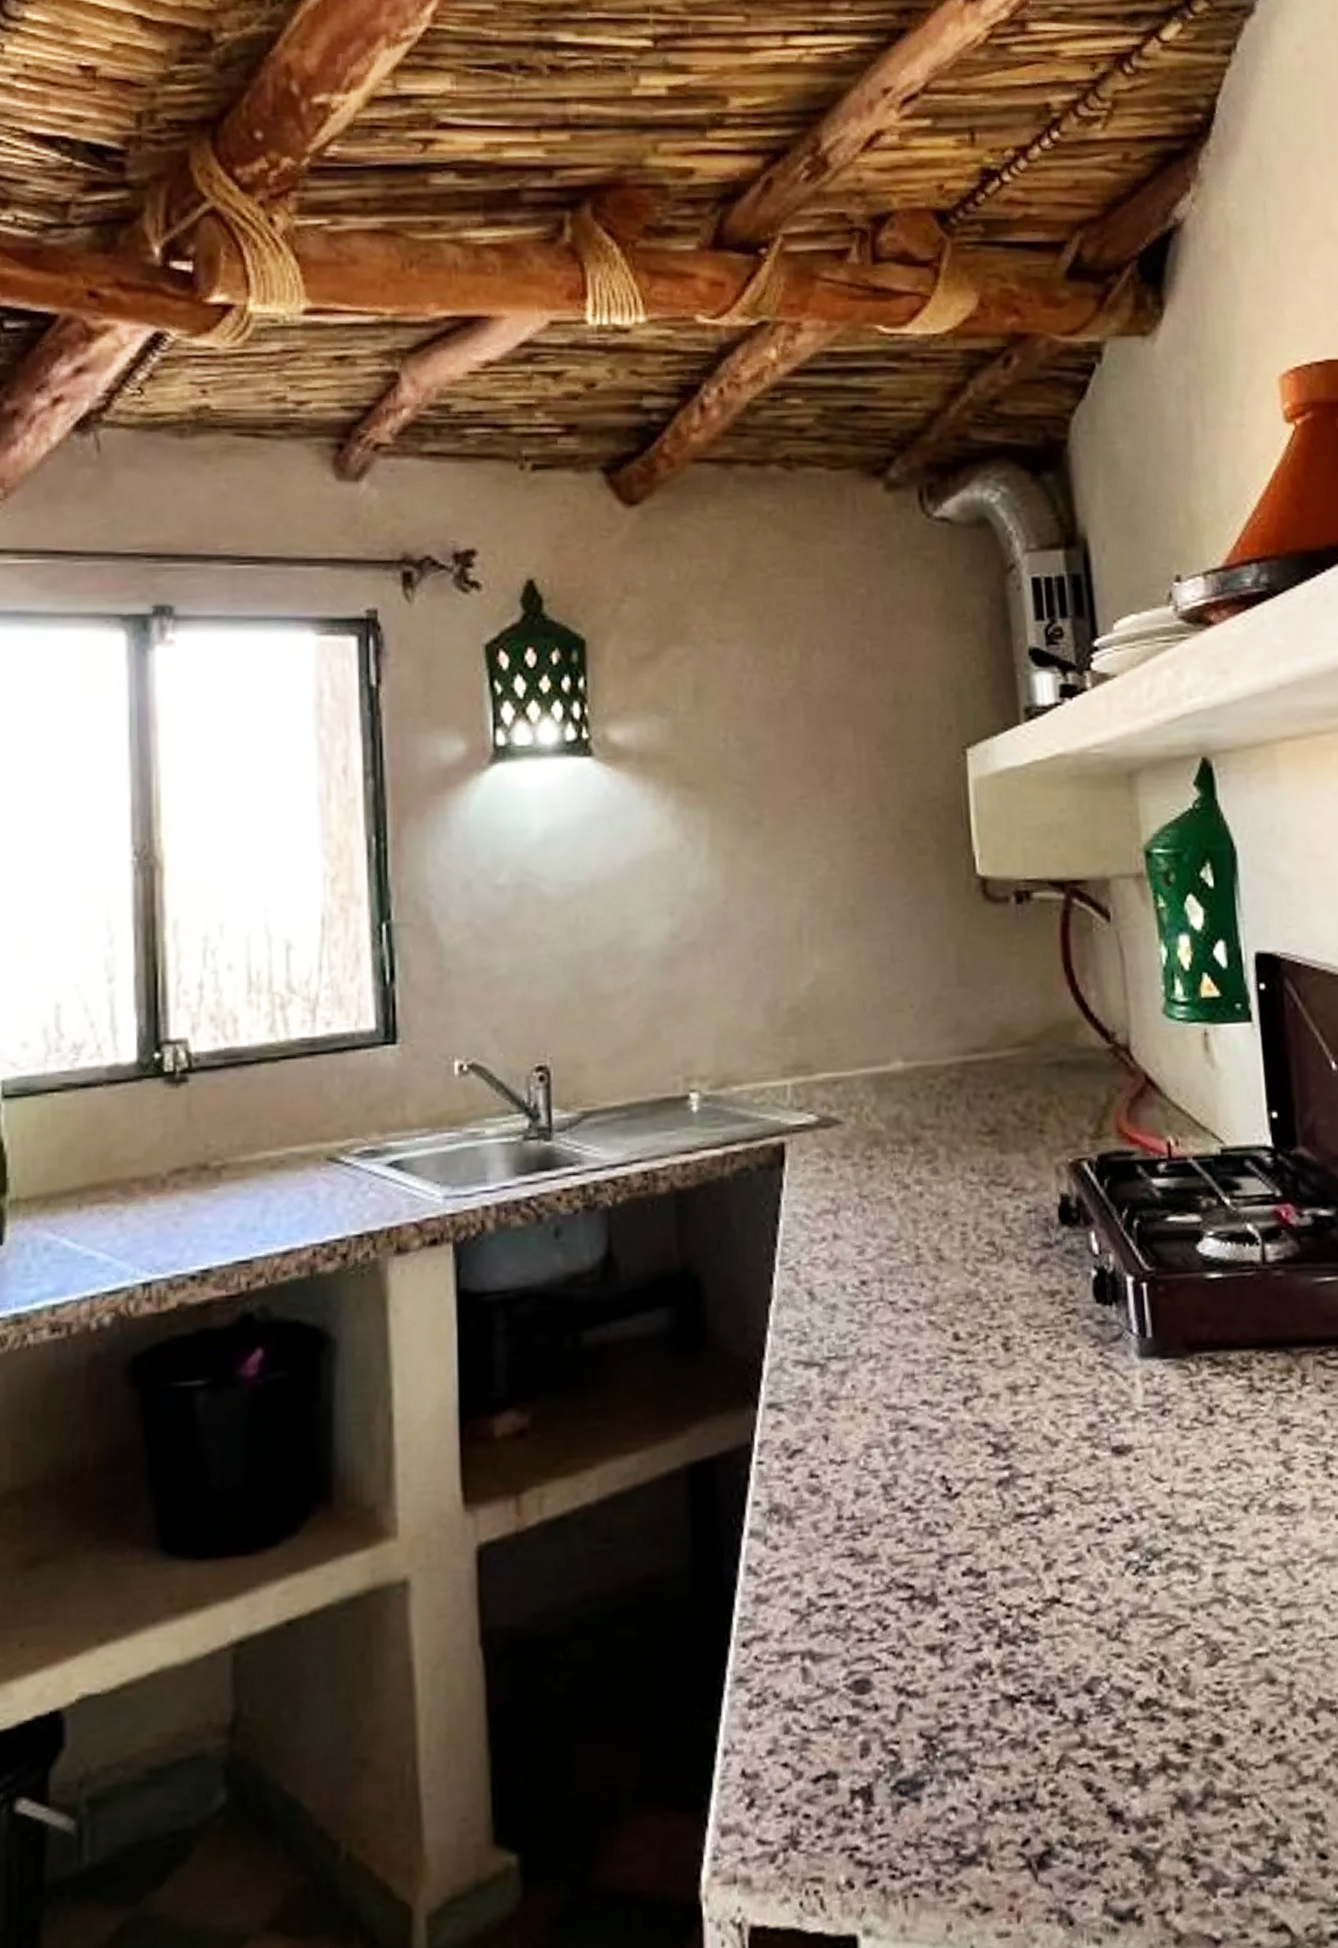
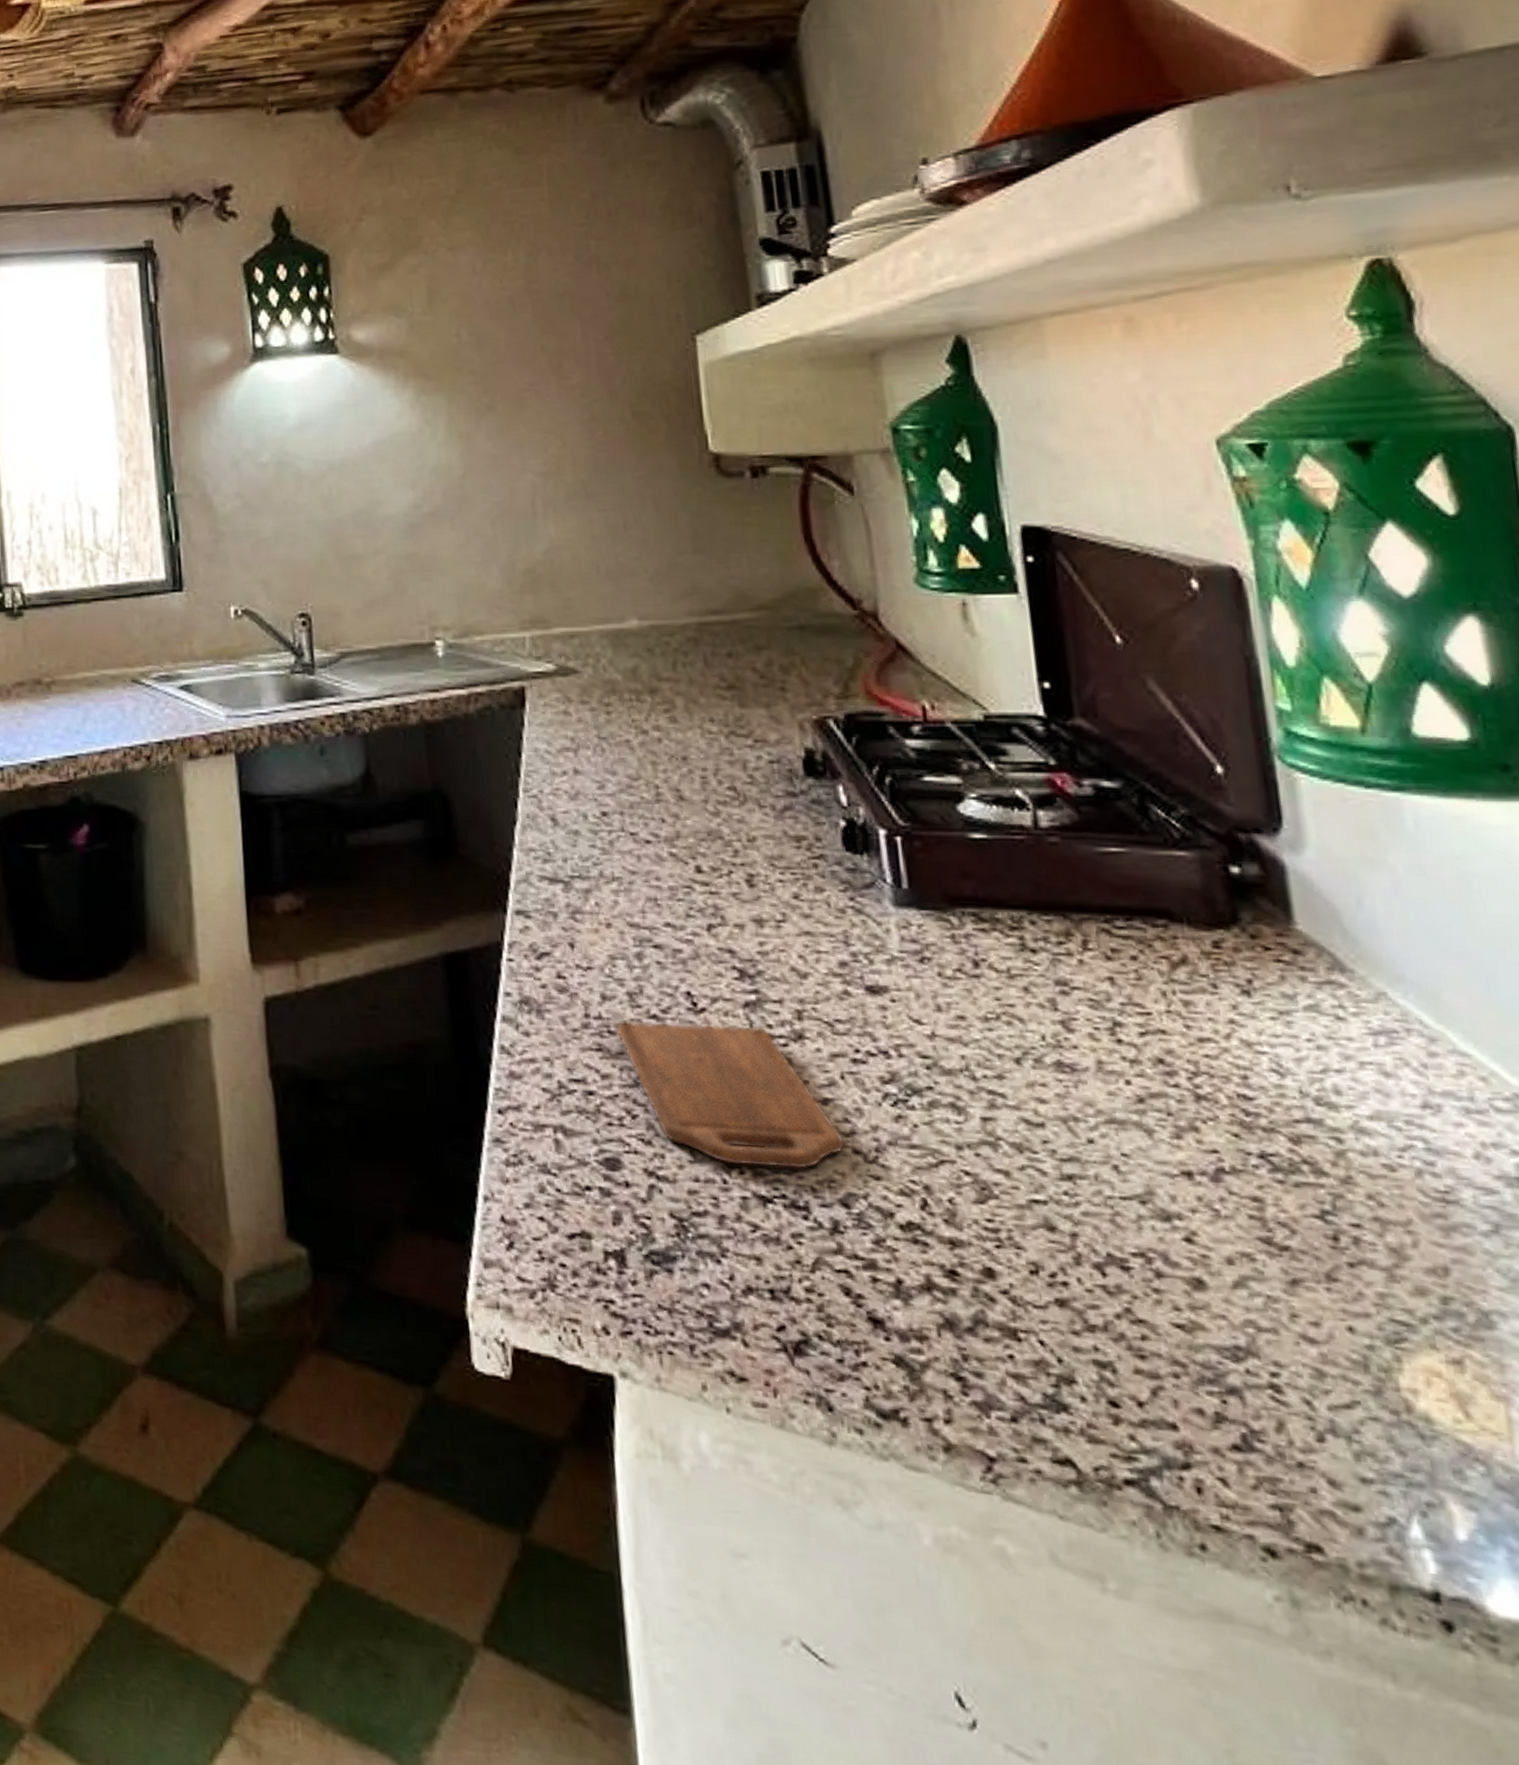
cutting board: none [868,1505,1091,1667] -> present [614,1021,846,1170]

